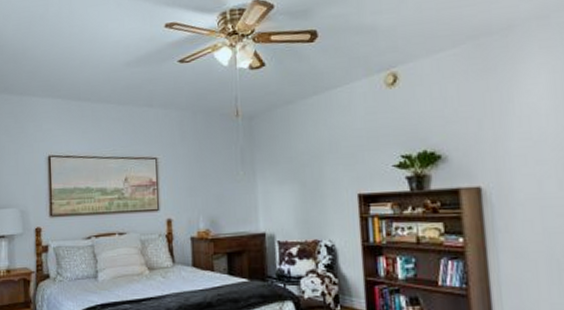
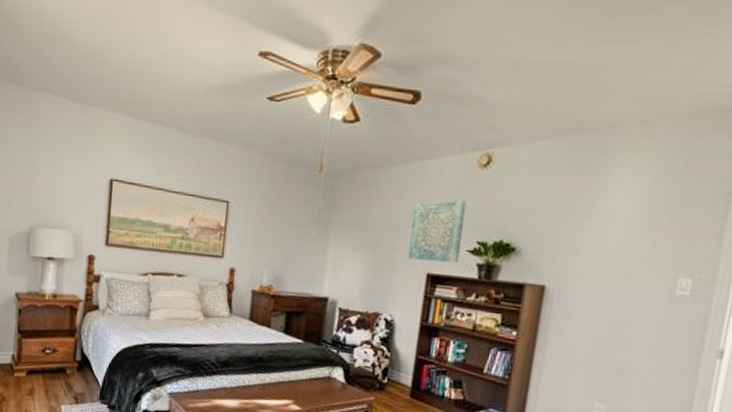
wall art: none [332,119,387,184] -> present [408,200,466,263]

